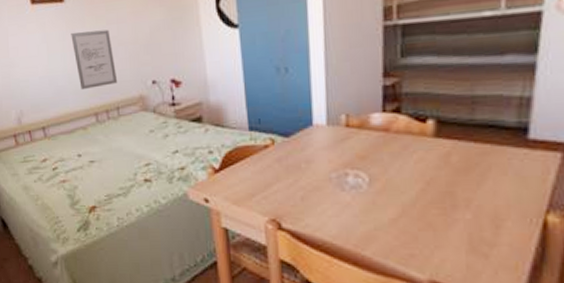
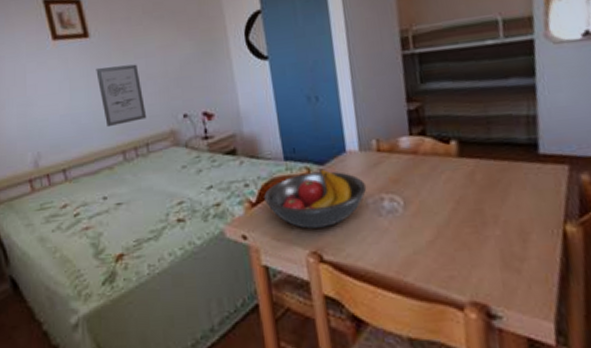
fruit bowl: none [227,141,332,197] -> present [264,168,367,229]

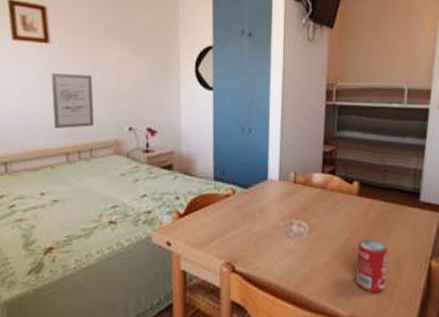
fruit bowl: present [264,168,367,229] -> none [191,191,281,242]
beverage can: none [467,207,511,272] -> present [356,240,388,293]

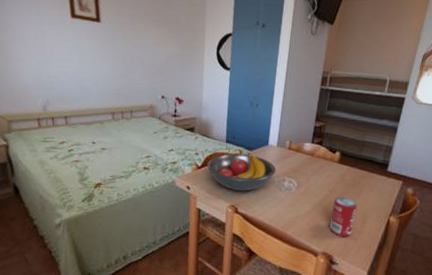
wall art: present [51,72,95,129] -> none [101,47,135,93]
fruit bowl: none [191,191,281,242] -> present [207,153,276,191]

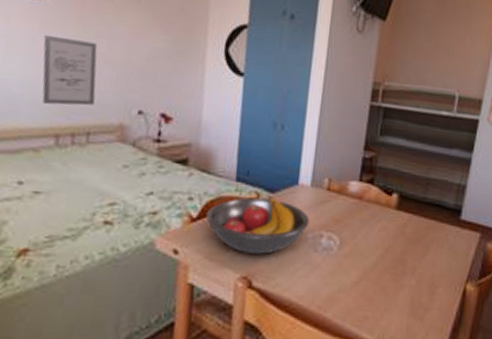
wall art: none [101,47,135,93] -> present [42,34,98,106]
beverage can: present [329,197,357,237] -> none [386,258,423,317]

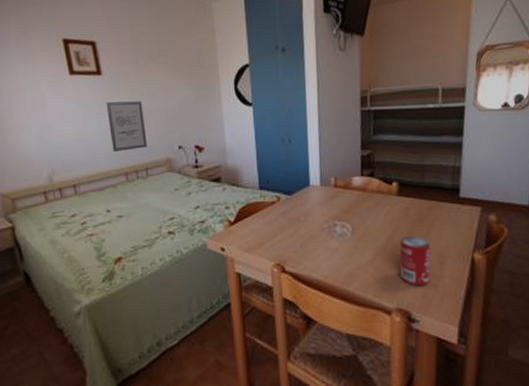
fruit bowl: present [206,196,310,254] -> none [241,198,324,245]
beverage can: none [386,258,423,317] -> present [400,236,430,286]

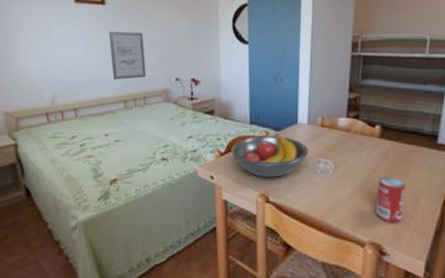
fruit bowl: none [241,198,324,245] -> present [231,134,309,177]

